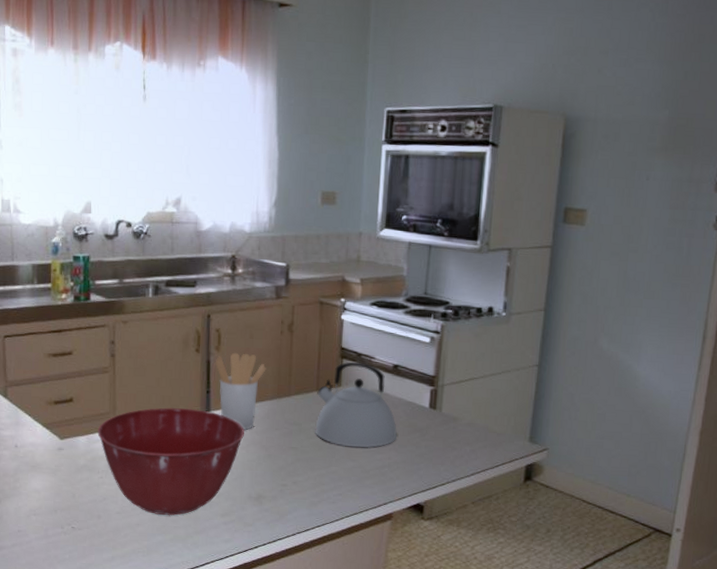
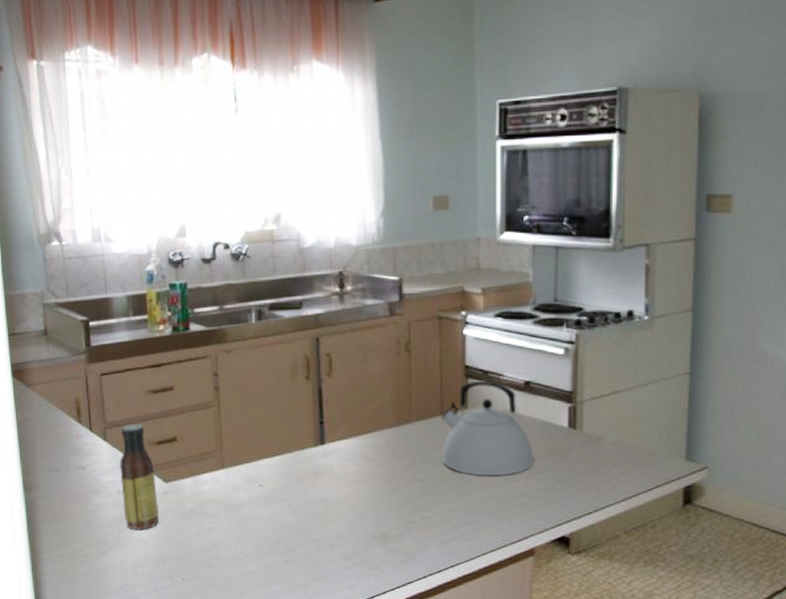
sauce bottle: none [18,384,53,482] -> present [120,424,158,530]
mixing bowl: present [97,407,244,515] -> none [204,442,363,561]
utensil holder: present [215,352,266,430] -> none [327,378,384,462]

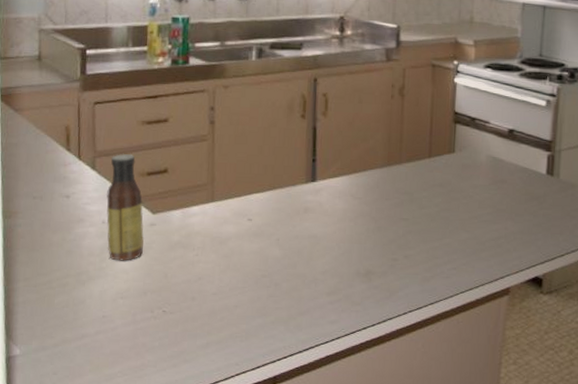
kettle: present [441,380,535,476] -> none [427,126,514,218]

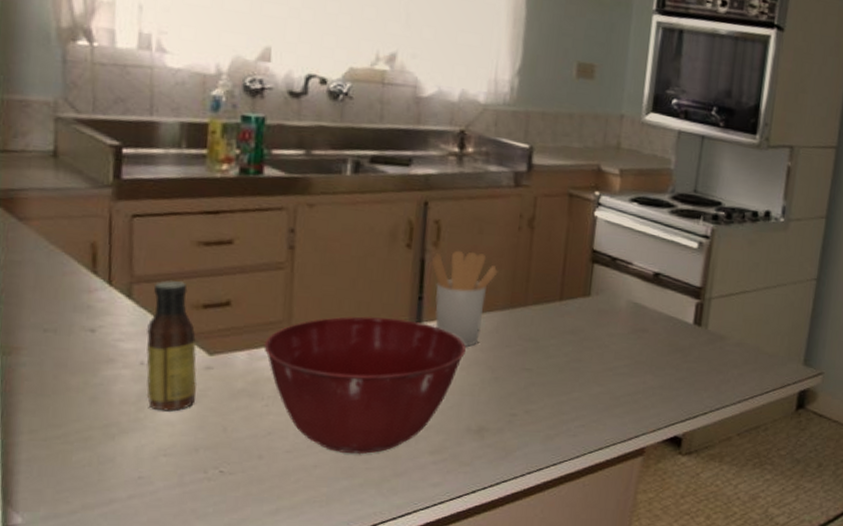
mixing bowl: none [193,178,352,295] -> present [264,316,466,454]
utensil holder: none [321,118,376,201] -> present [431,250,498,347]

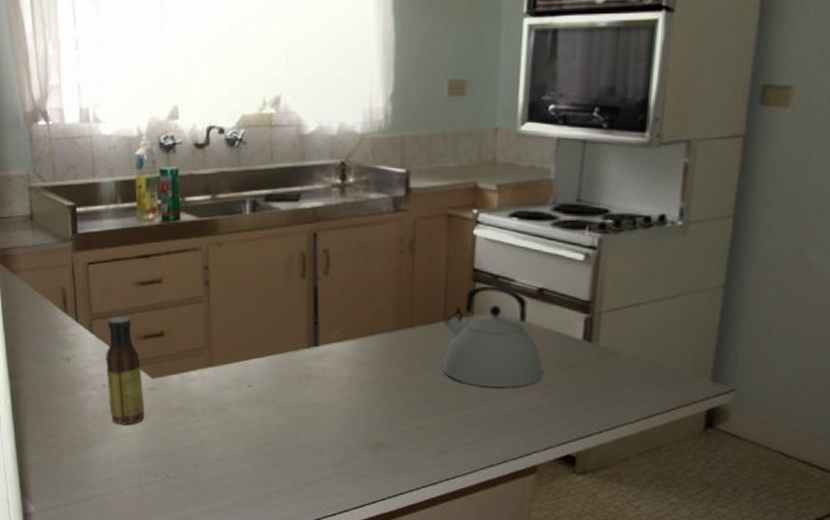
mixing bowl: present [264,316,466,454] -> none [192,342,359,464]
utensil holder: present [431,250,498,347] -> none [323,277,384,367]
kettle: none [555,267,655,371] -> present [442,285,543,389]

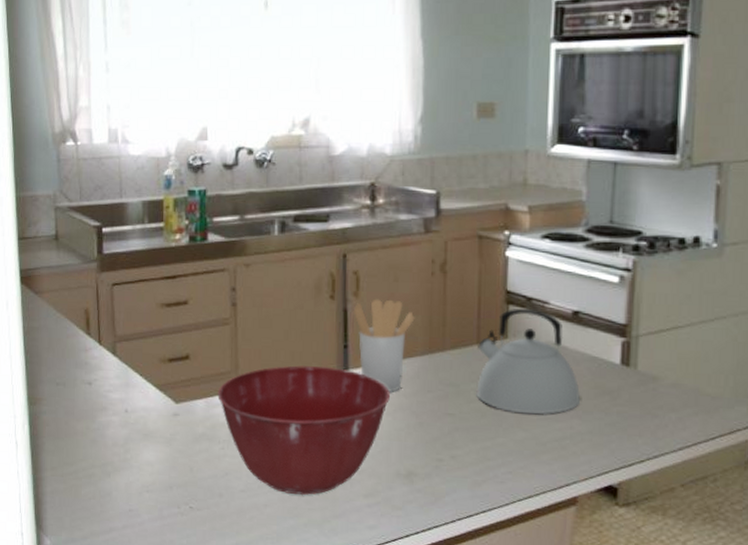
sauce bottle: present [106,316,144,425] -> none [128,339,167,453]
mixing bowl: none [192,342,359,464] -> present [217,365,390,495]
utensil holder: none [323,277,384,367] -> present [353,299,415,392]

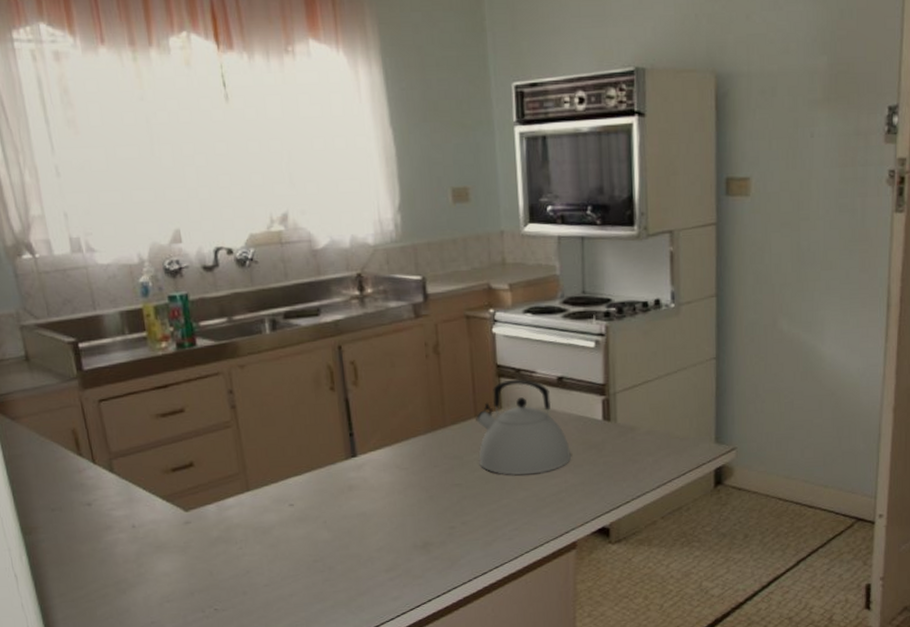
mixing bowl: present [217,365,390,495] -> none [228,456,399,581]
utensil holder: present [353,299,415,392] -> none [354,385,415,472]

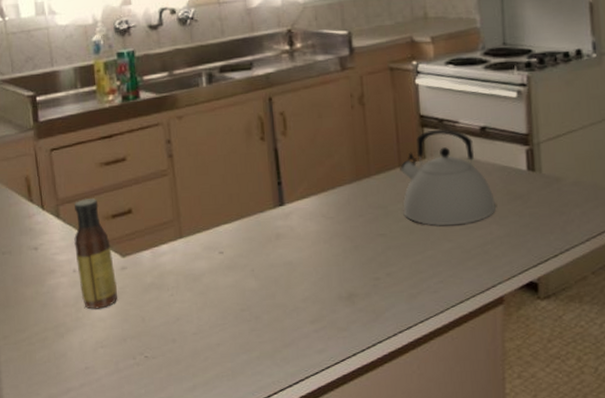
sauce bottle: none [129,451,182,565] -> present [74,198,117,309]

